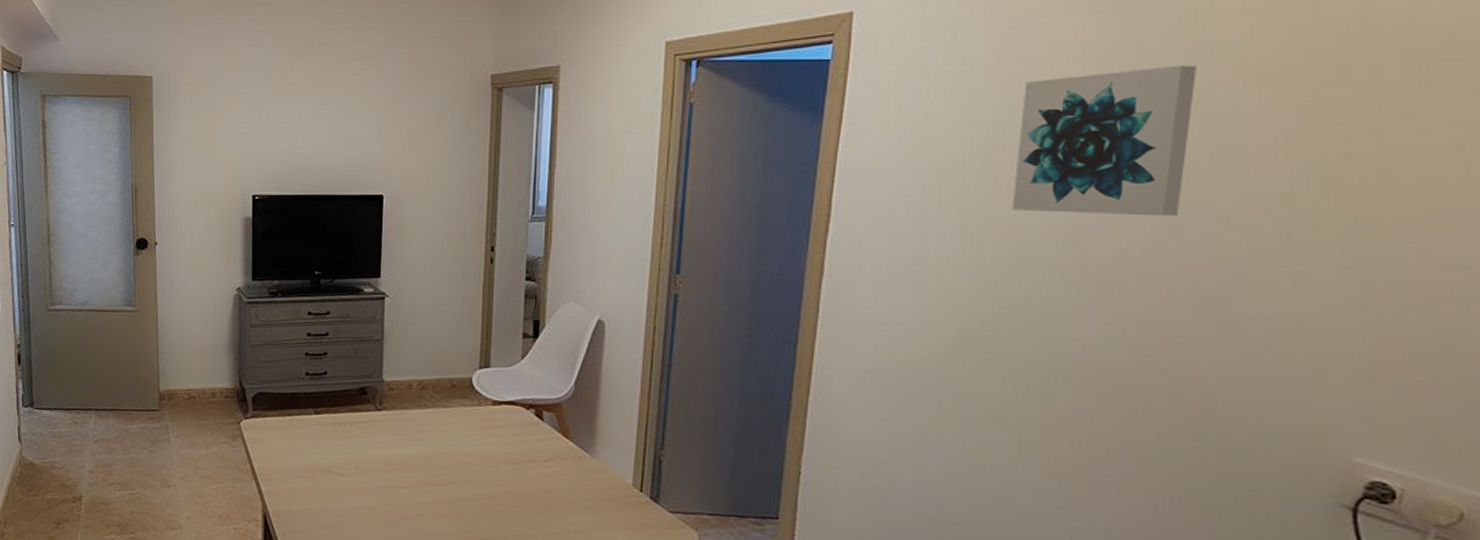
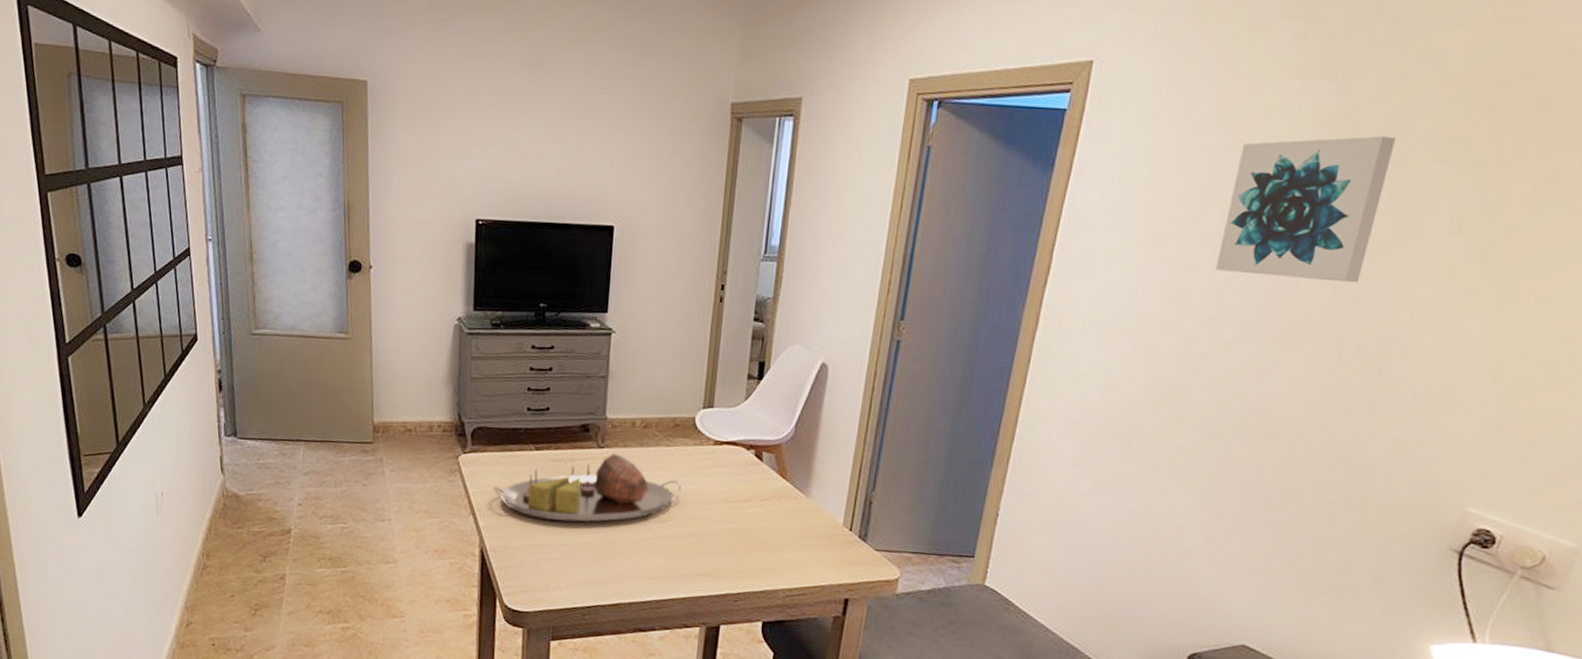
serving tray: none [274,416,462,486] -> present [493,453,682,522]

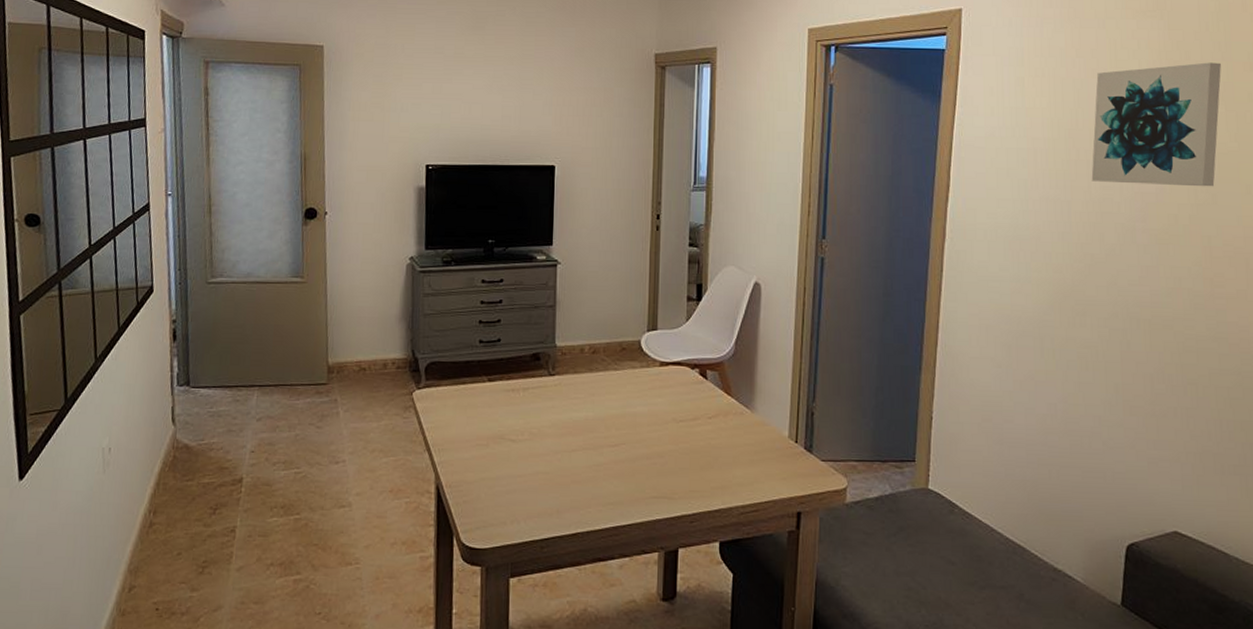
serving tray: present [493,453,682,522] -> none [448,380,632,451]

